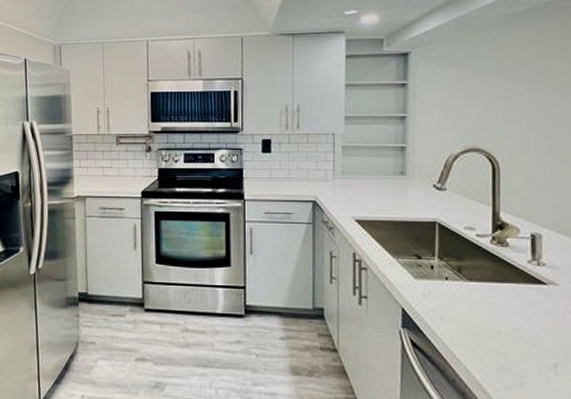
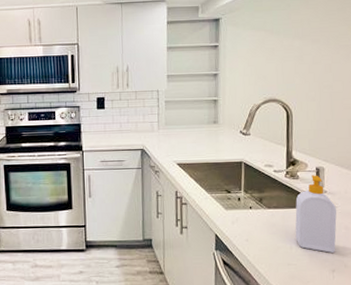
soap bottle: none [504,243,560,342] -> present [295,175,337,253]

